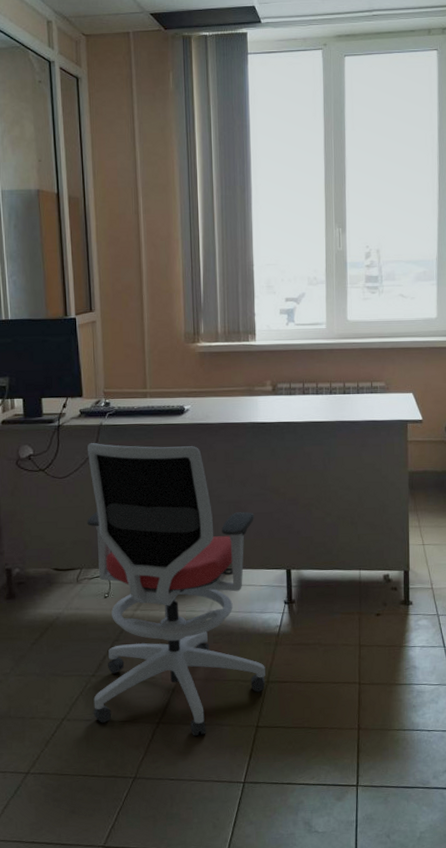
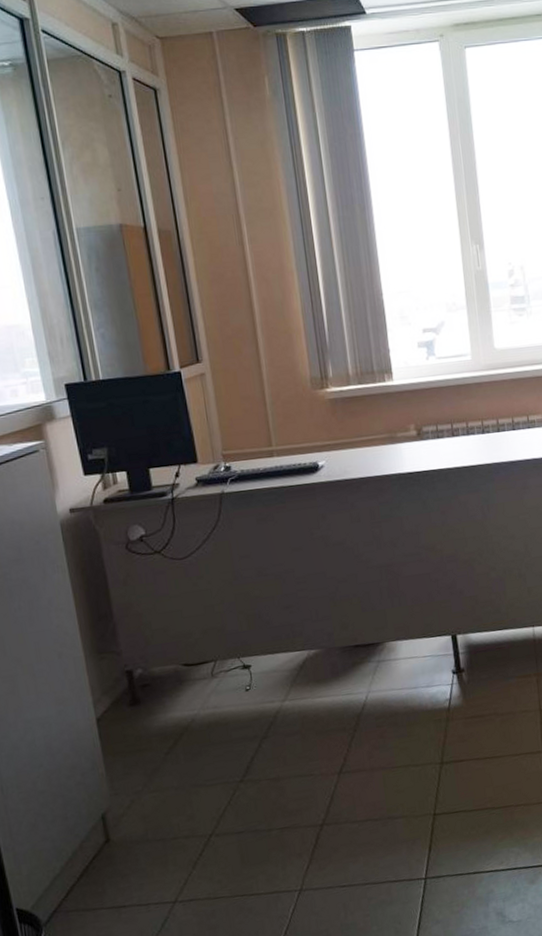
office chair: present [87,443,266,737] -> none [209,507,440,835]

